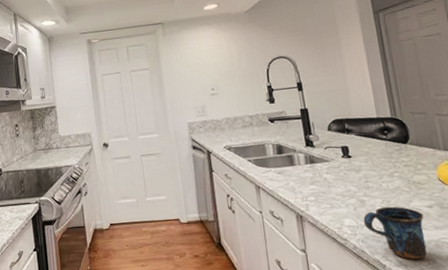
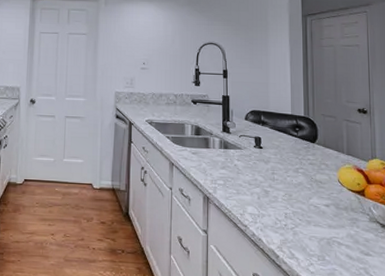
mug: present [363,206,427,259] -> none [265,200,320,254]

